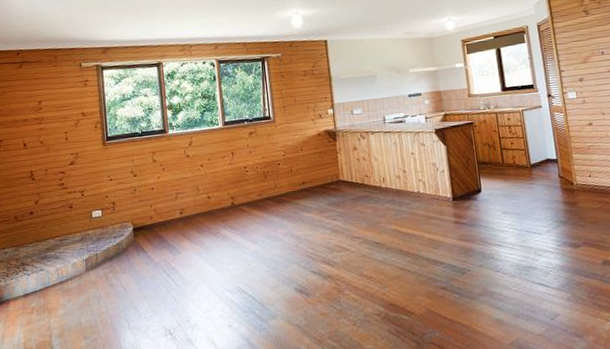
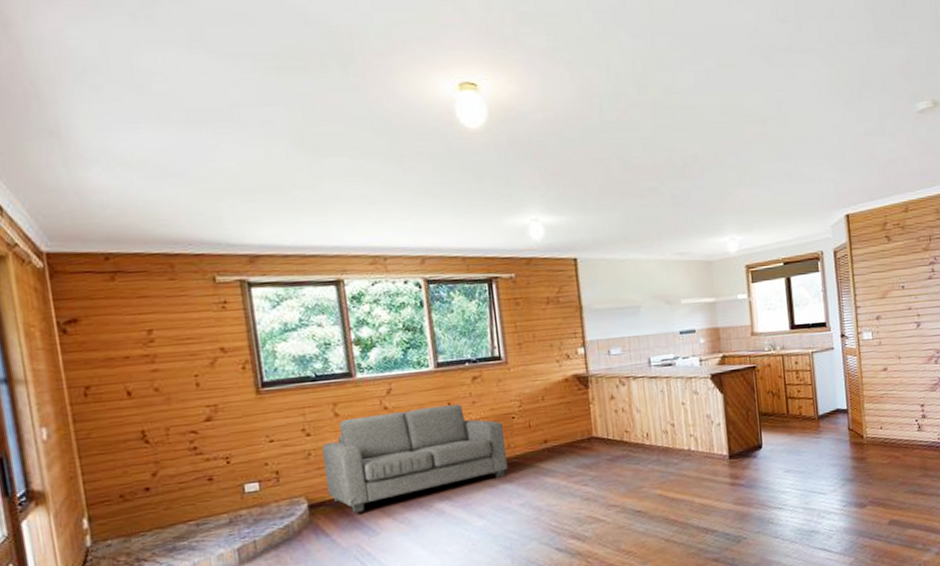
sofa: none [143,153,274,236] -> present [321,404,507,513]

